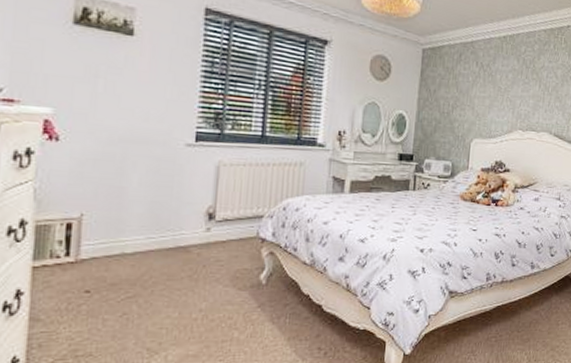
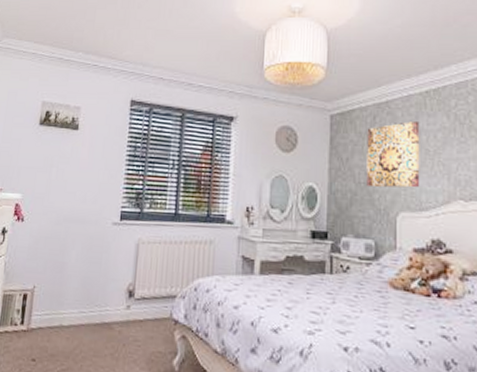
wall art: none [449,61,496,119] -> present [366,122,420,188]

